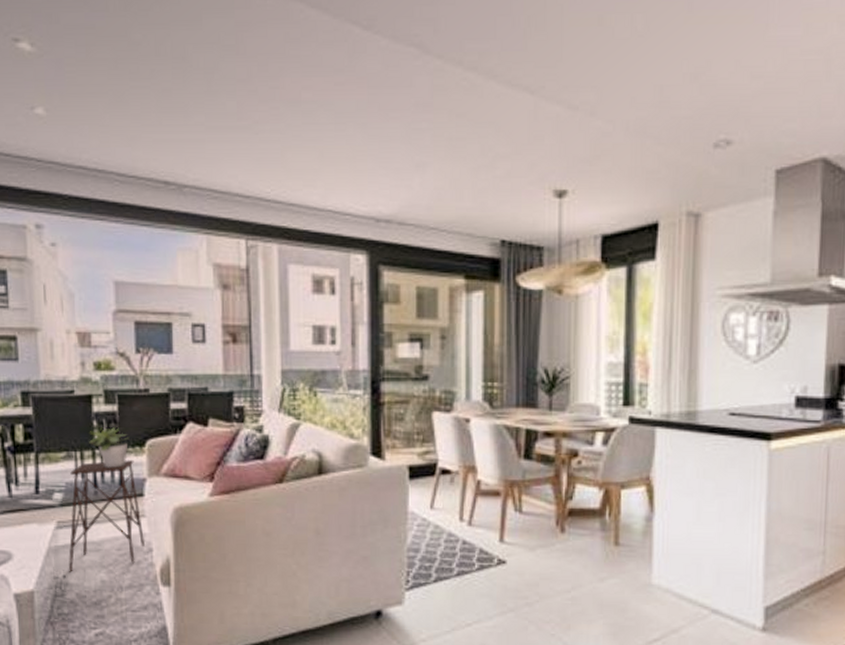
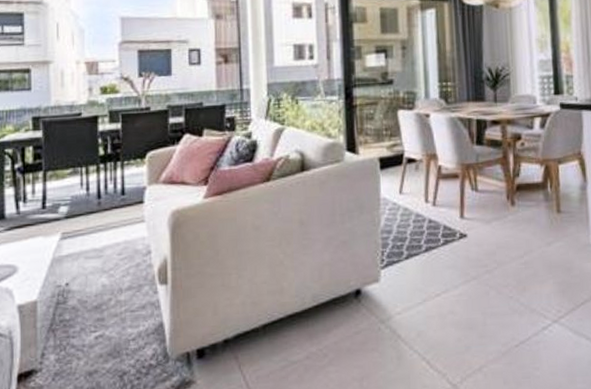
side table: present [68,460,145,572] -> none [71,171,144,280]
potted plant: present [89,426,130,468] -> none [94,142,131,180]

